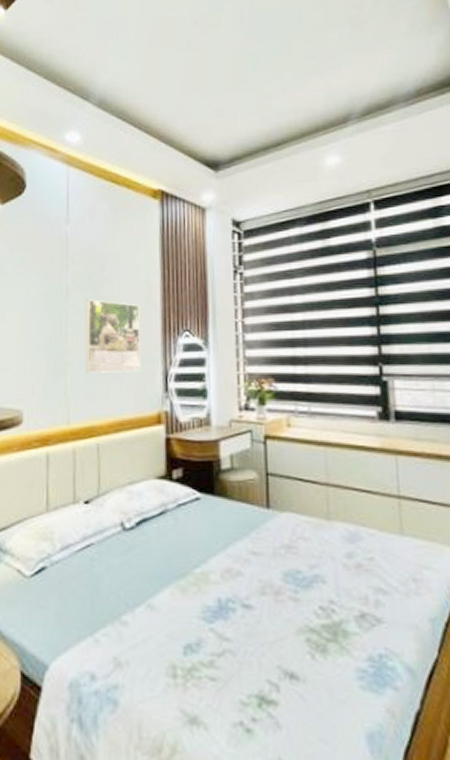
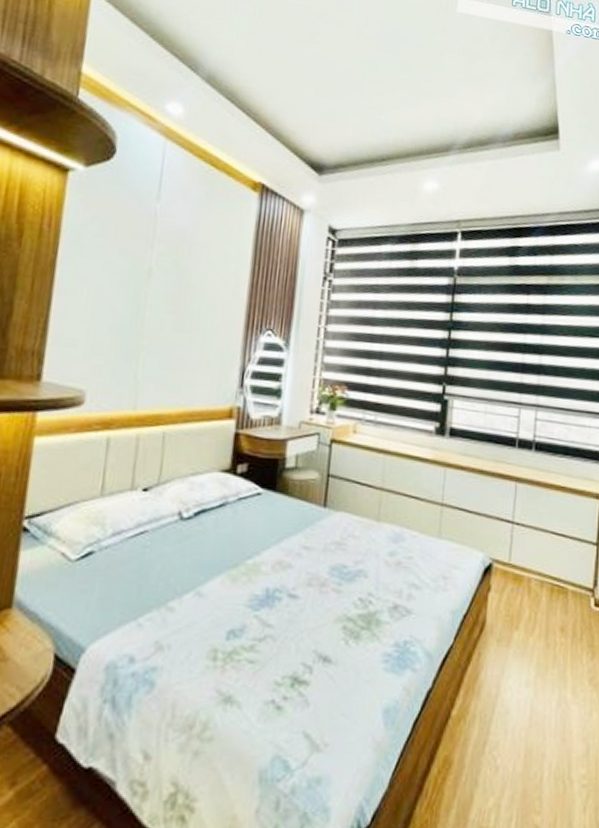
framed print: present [85,299,141,373] -> none [160,284,225,365]

